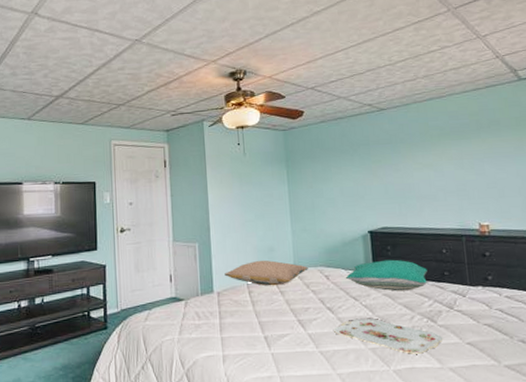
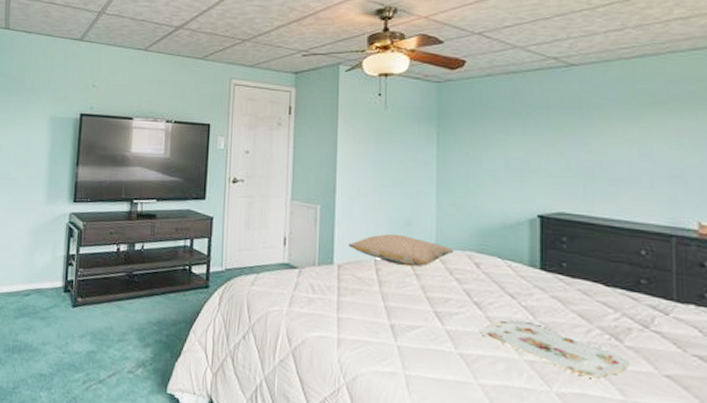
pillow: present [345,259,427,292] -> none [501,253,616,297]

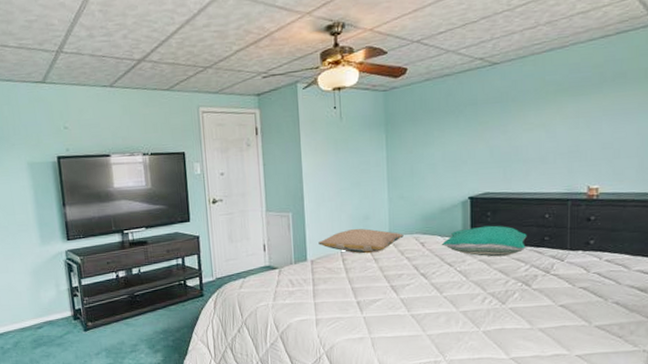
serving tray: present [480,320,631,379] -> none [426,283,536,316]
pillow: none [501,253,616,297] -> present [441,225,527,257]

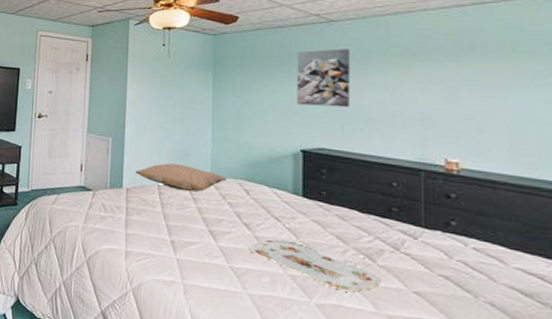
serving tray: none [426,283,536,316] -> present [249,240,383,293]
pillow: present [441,225,527,257] -> none [268,183,370,222]
wall art: none [464,91,511,154] -> present [297,49,351,108]

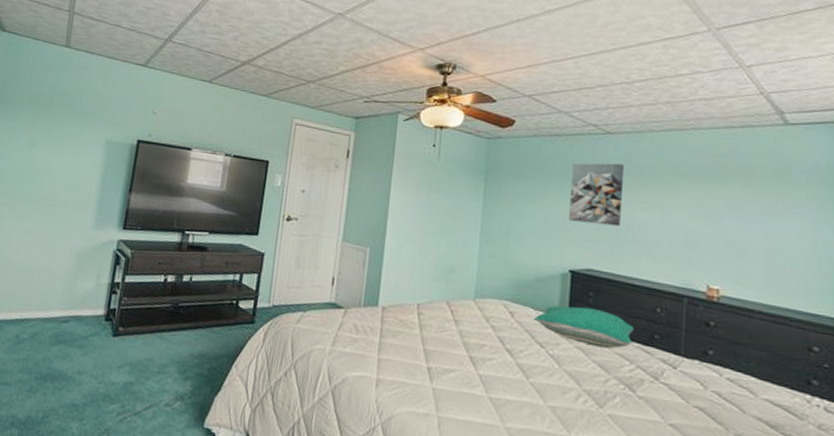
pillow: present [136,163,226,192] -> none [394,279,491,313]
serving tray: present [249,240,383,293] -> none [510,368,641,425]
pillow: none [268,183,370,222] -> present [533,305,634,349]

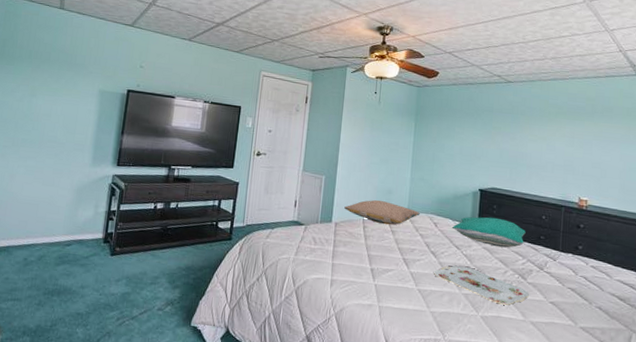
pillow: none [394,279,491,313] -> present [344,200,420,225]
serving tray: none [510,368,641,425] -> present [434,265,530,305]
wall art: present [569,163,625,227] -> none [479,105,521,155]

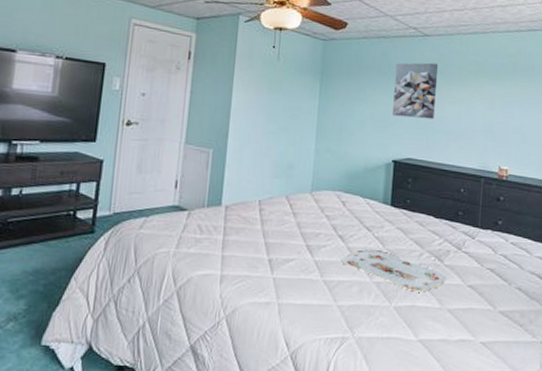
pillow: present [344,200,420,225] -> none [236,177,326,206]
pillow: present [451,217,526,248] -> none [361,192,443,227]
wall art: none [479,105,521,155] -> present [393,62,439,119]

